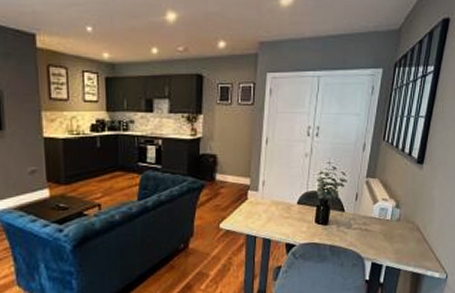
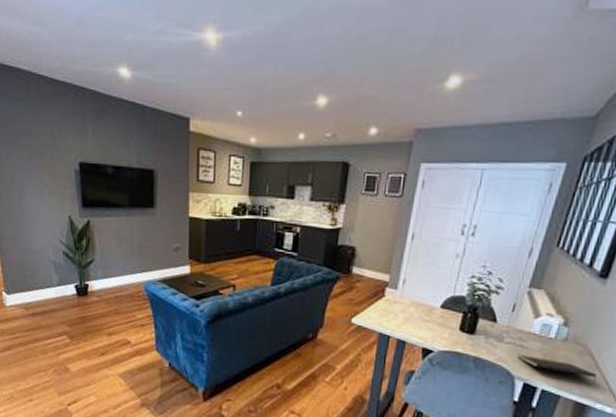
notepad: none [363,237,425,255] -> present [516,354,597,384]

